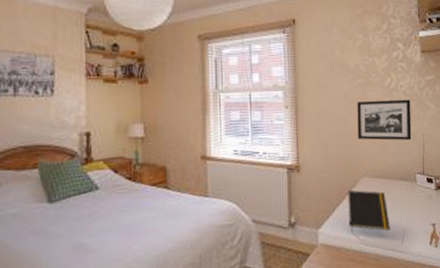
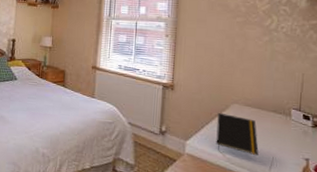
picture frame: present [357,99,412,141] -> none [232,37,292,78]

